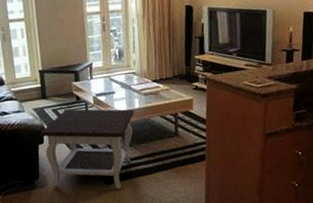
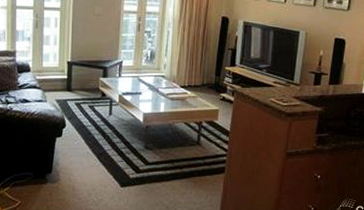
side table: present [40,109,135,189] -> none [60,105,159,193]

